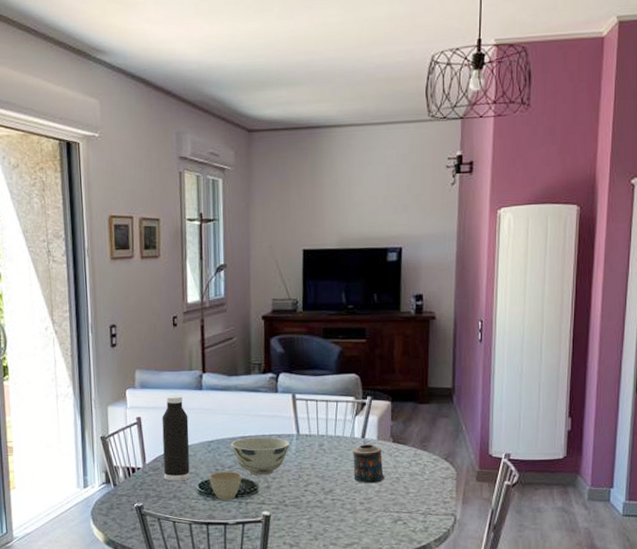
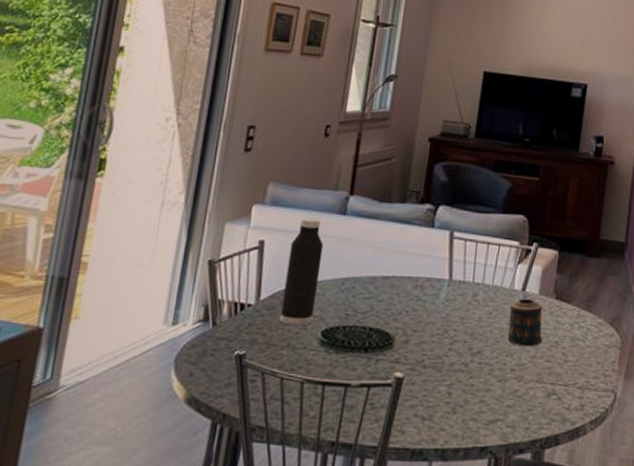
cup: present [209,471,242,500] -> none [336,318,377,355]
bowl: present [231,437,289,476] -> none [369,278,439,328]

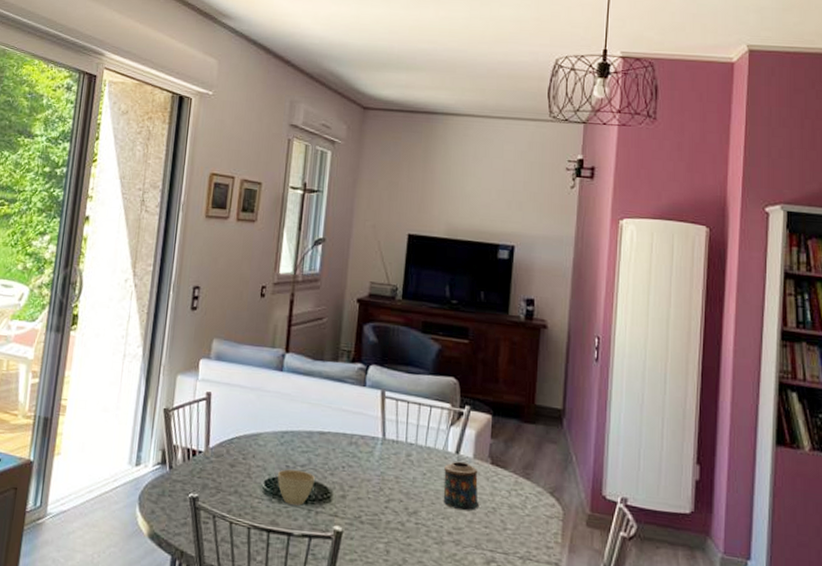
water bottle: present [279,218,324,326] -> none [226,373,264,474]
cup: none [336,318,377,355] -> present [278,469,315,506]

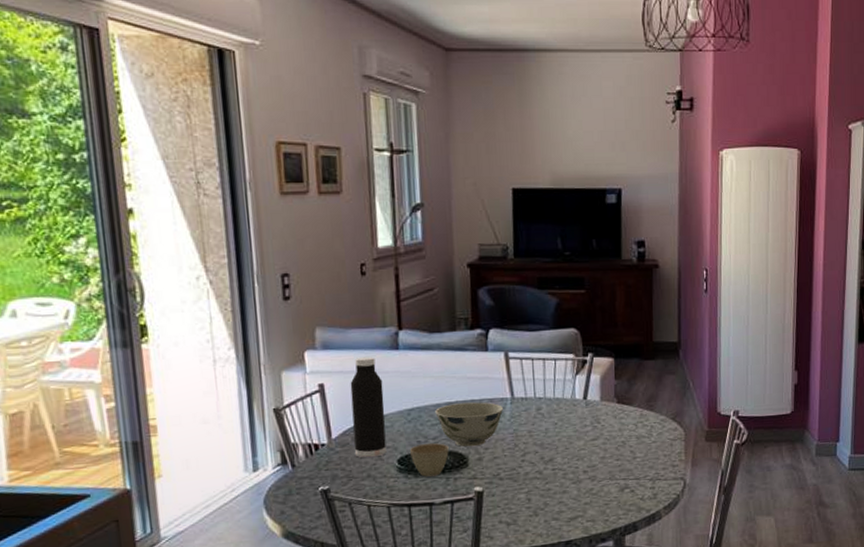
water bottle: none [226,373,264,474] -> present [350,357,387,458]
bowl: none [307,433,373,483] -> present [435,402,503,447]
candle: present [443,461,481,511] -> none [574,405,611,450]

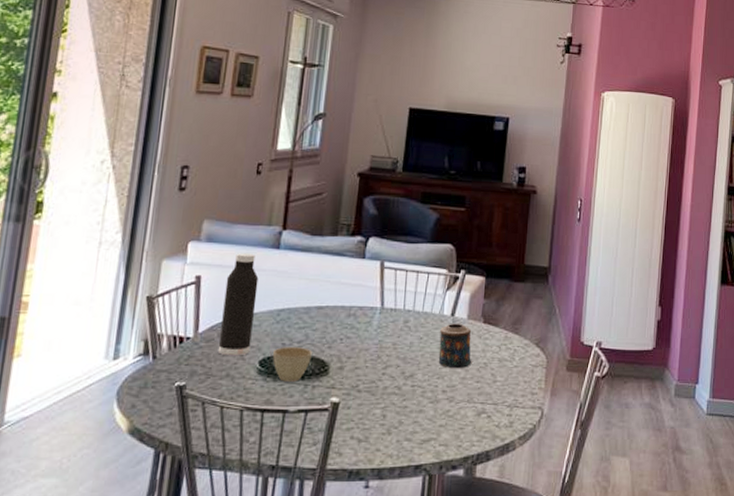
bowl: present [435,402,503,447] -> none [304,308,371,355]
candle: none [574,405,611,450] -> present [438,323,474,369]

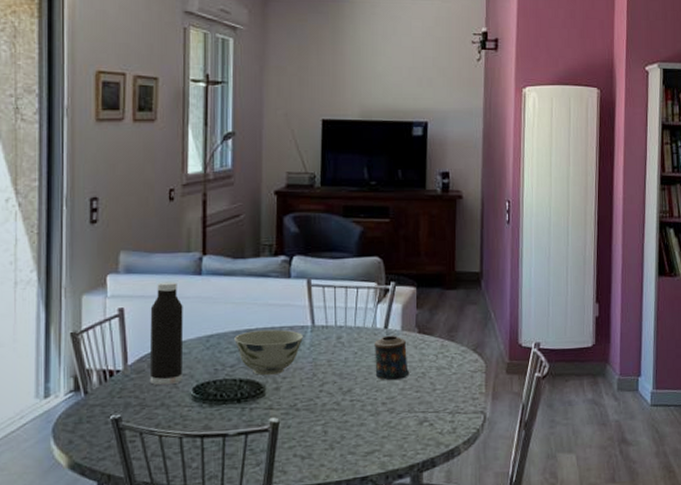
cup: present [273,347,312,382] -> none [207,371,246,407]
bowl: none [304,308,371,355] -> present [234,329,303,376]

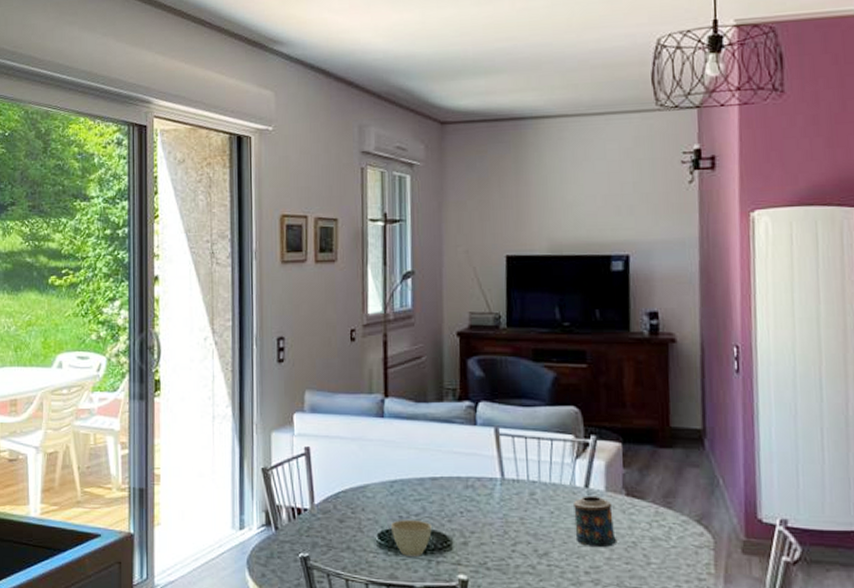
water bottle: present [149,282,184,386] -> none [335,423,367,529]
cup: none [207,371,246,407] -> present [391,520,432,557]
bowl: present [234,329,303,376] -> none [419,479,492,529]

